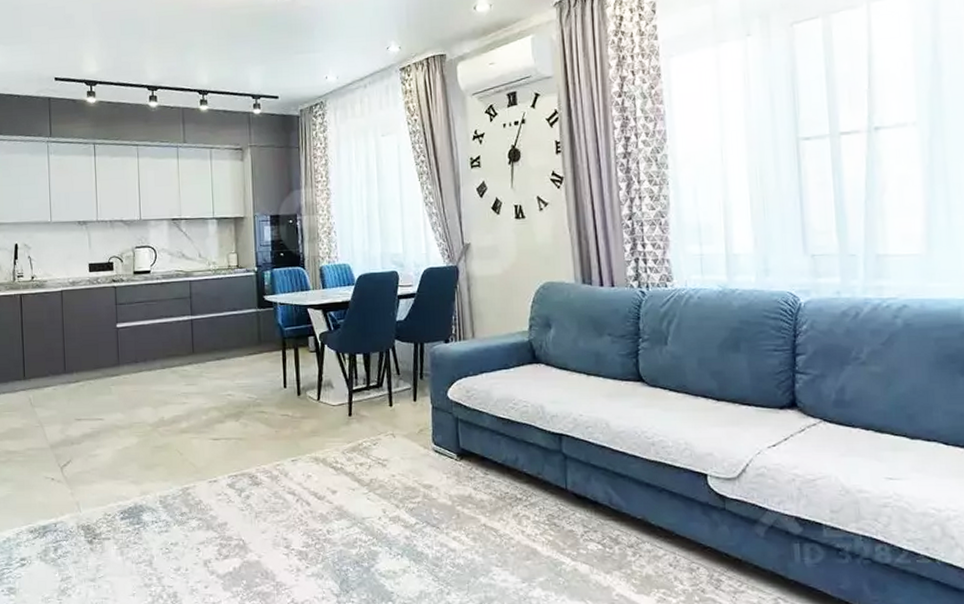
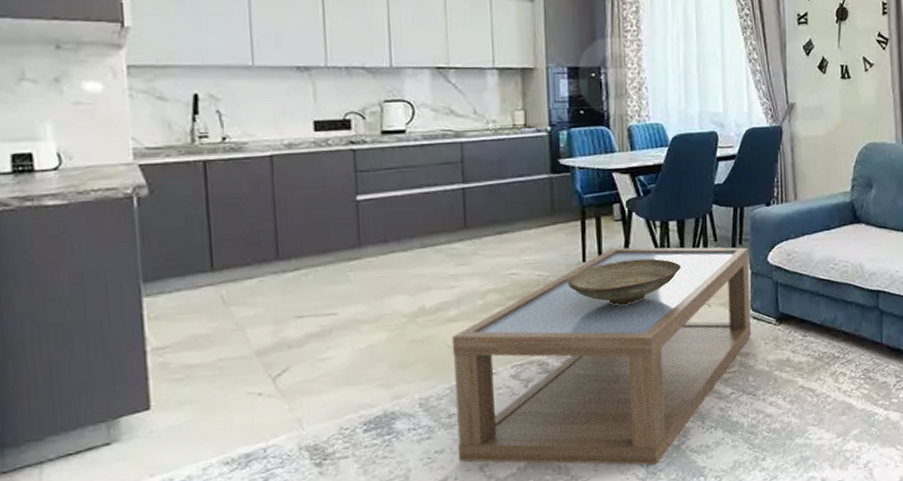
coffee table: none [183,376,433,583] -> present [451,247,751,465]
decorative bowl: none [272,387,368,429] -> present [567,258,682,305]

